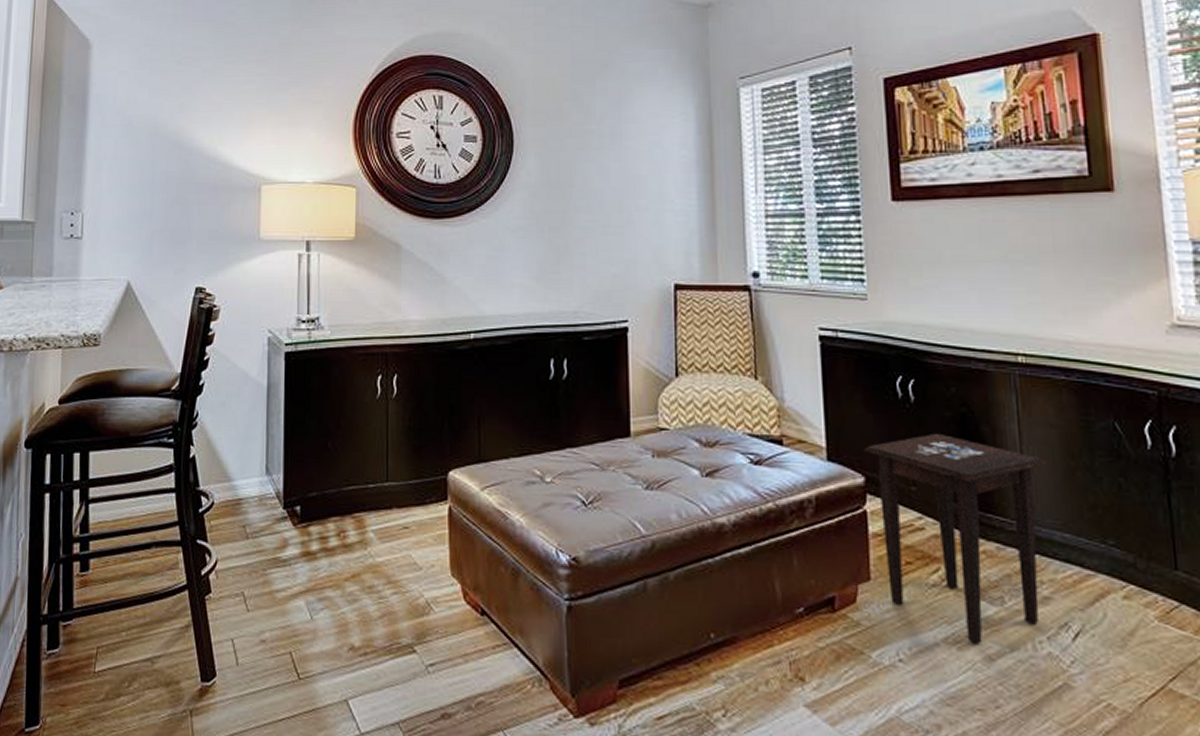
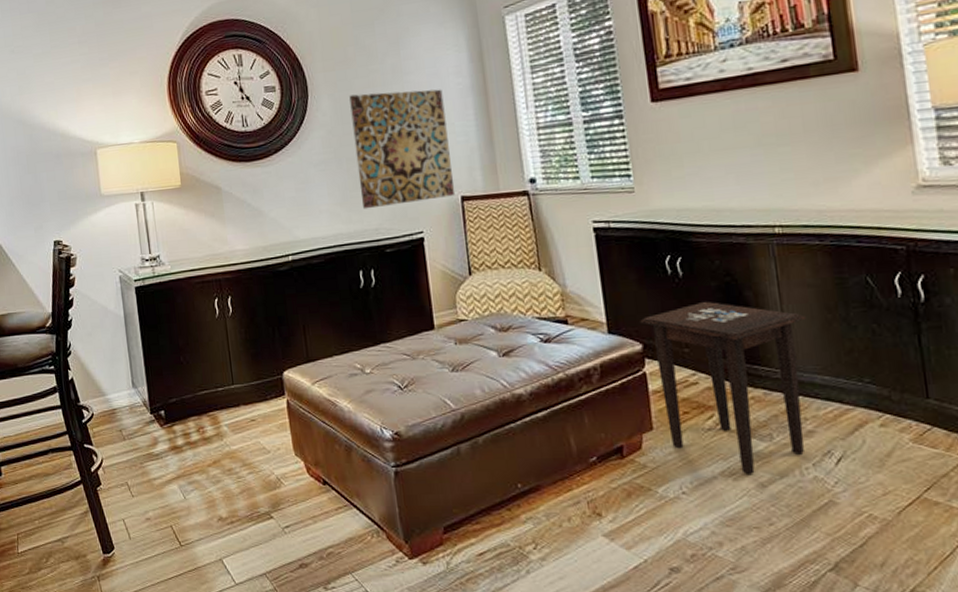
wall art: none [559,155,668,288] -> present [349,89,456,210]

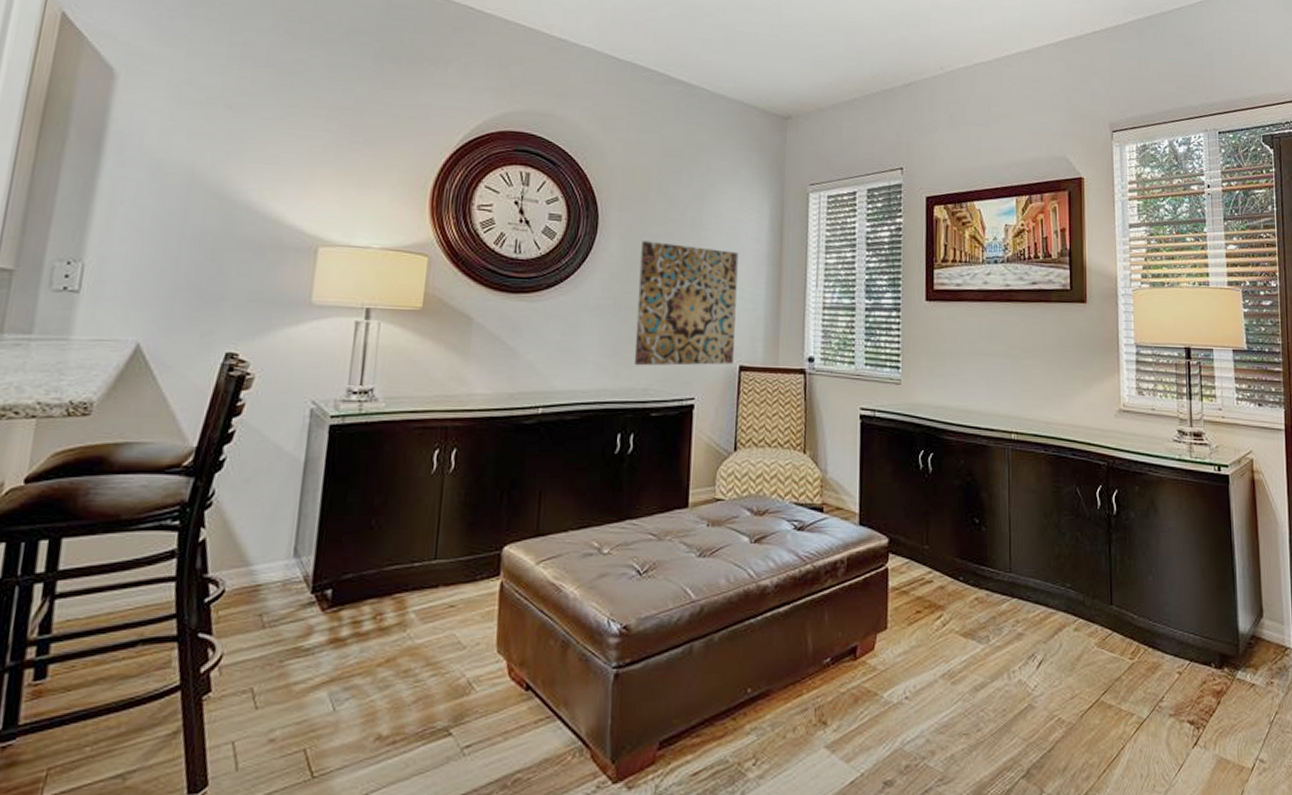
side table: present [640,301,806,474] -> none [890,498,1027,677]

